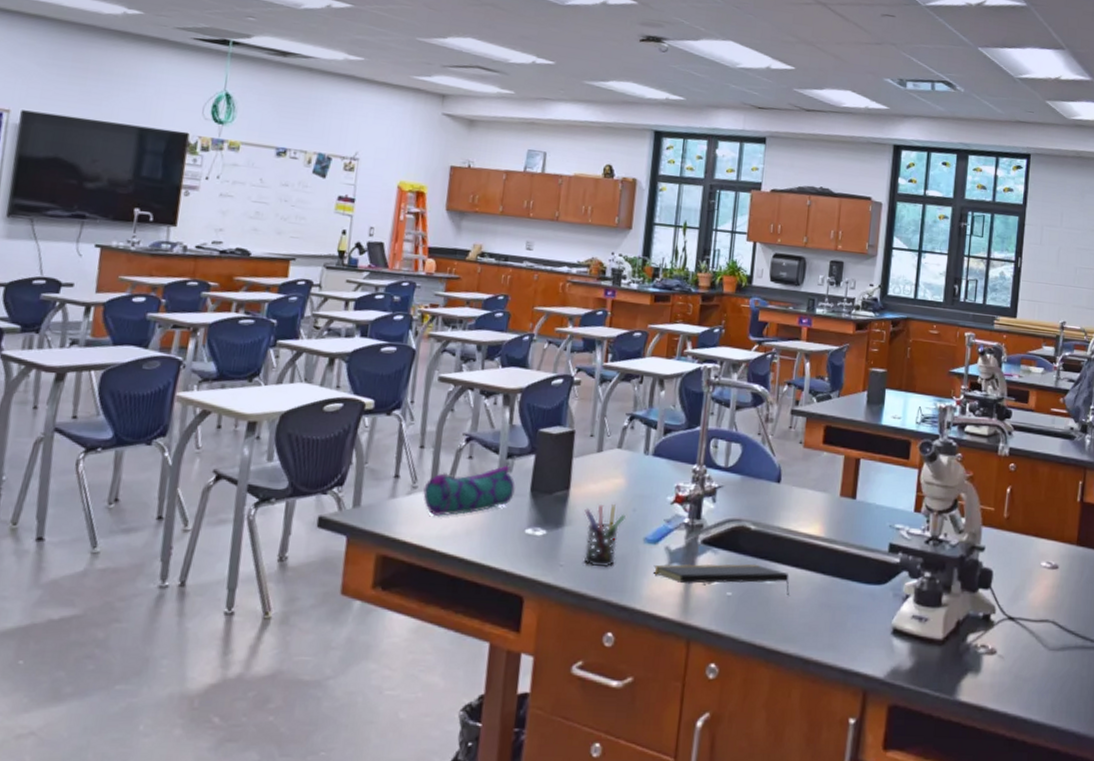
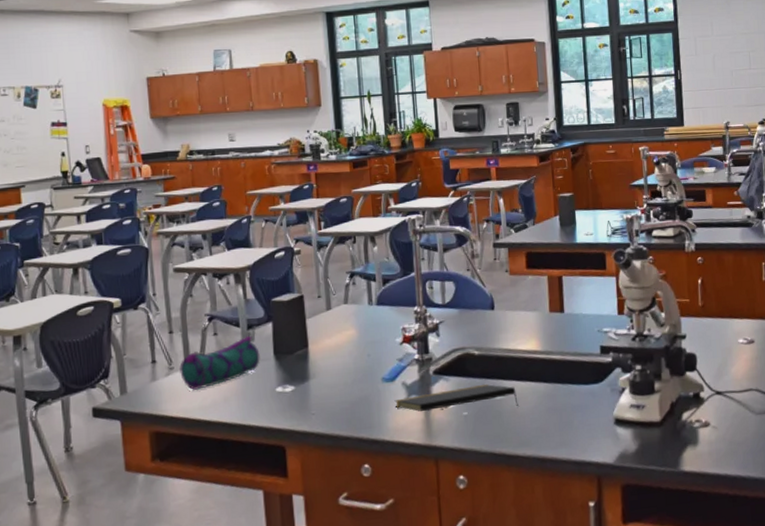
pen holder: present [583,504,626,568] -> none [325,353,362,410]

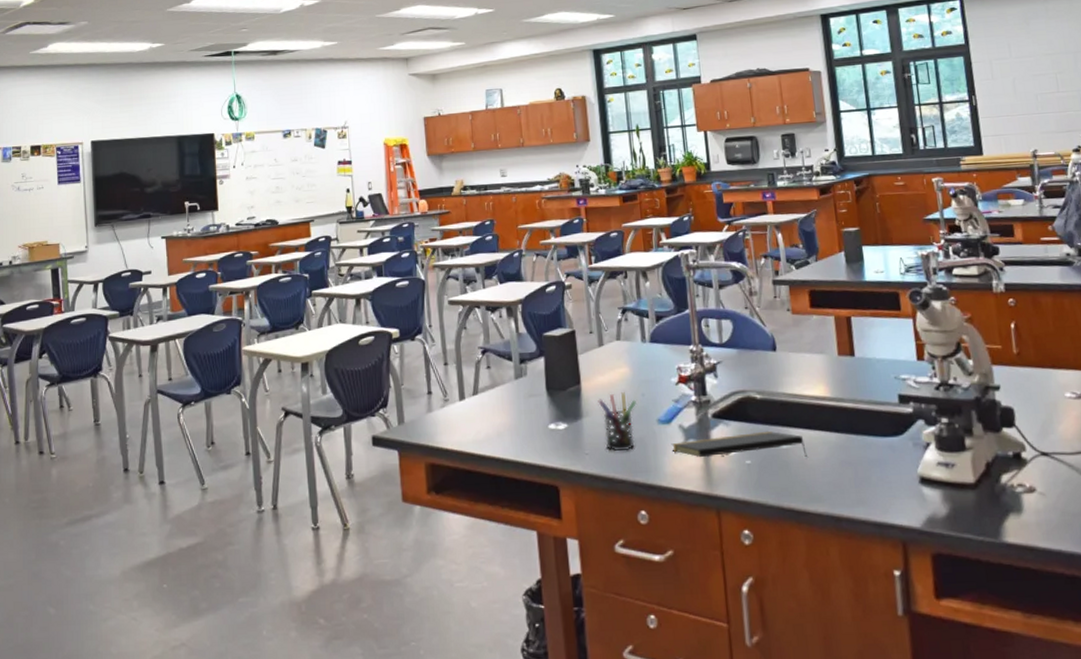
pencil case: present [179,335,260,391] -> none [454,370,533,424]
pen holder: none [325,353,362,410] -> present [598,392,636,451]

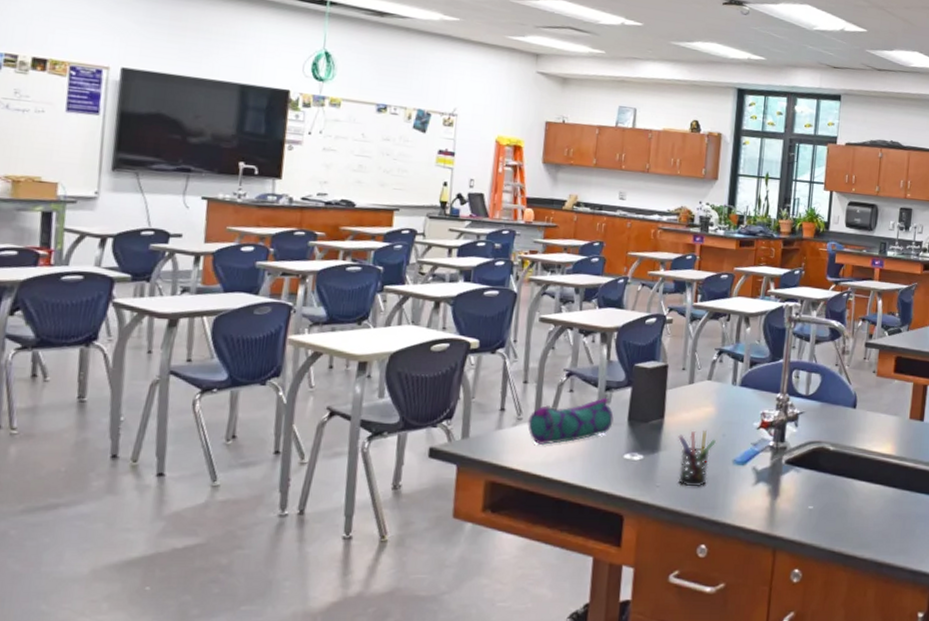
pencil case: none [454,370,533,424] -> present [527,397,614,446]
notepad: present [671,431,807,458] -> none [742,480,865,508]

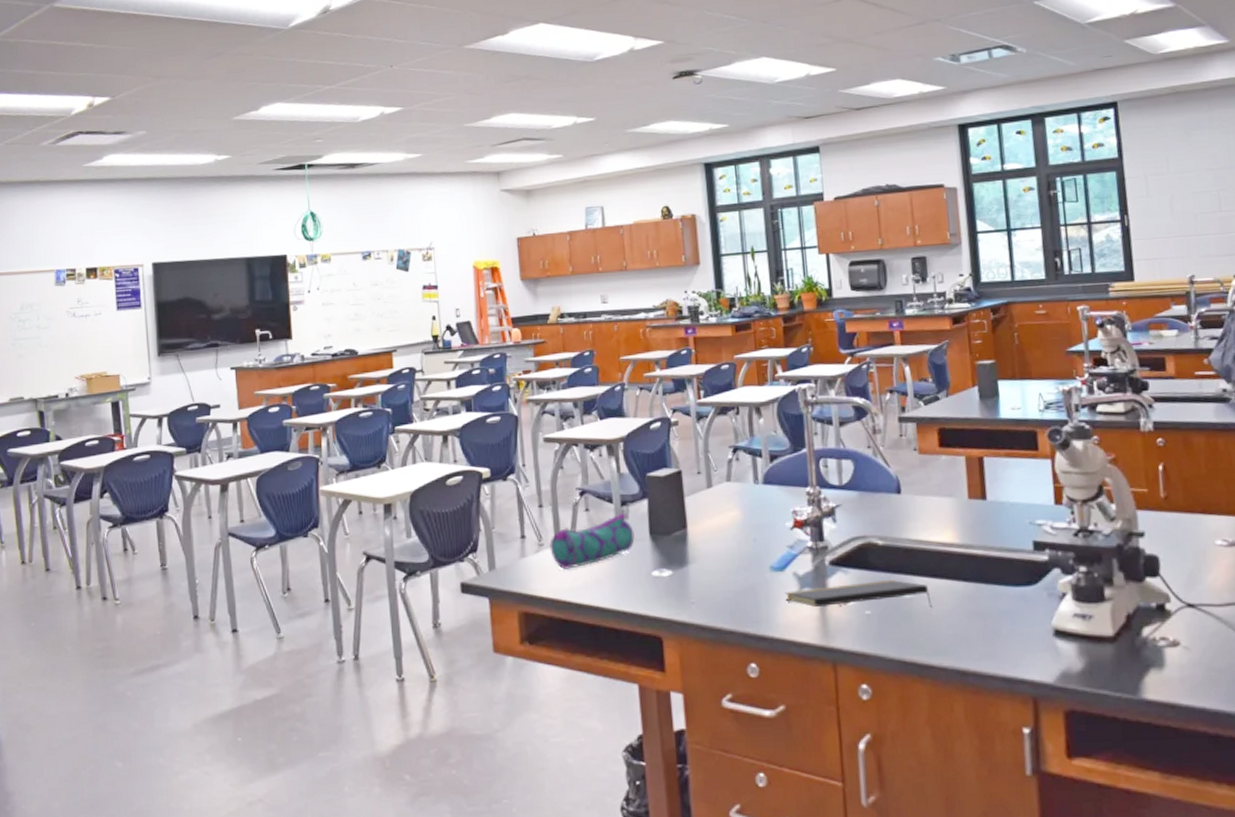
pen holder: present [678,431,716,487] -> none [705,537,747,600]
notepad: none [742,480,865,508] -> present [784,579,932,609]

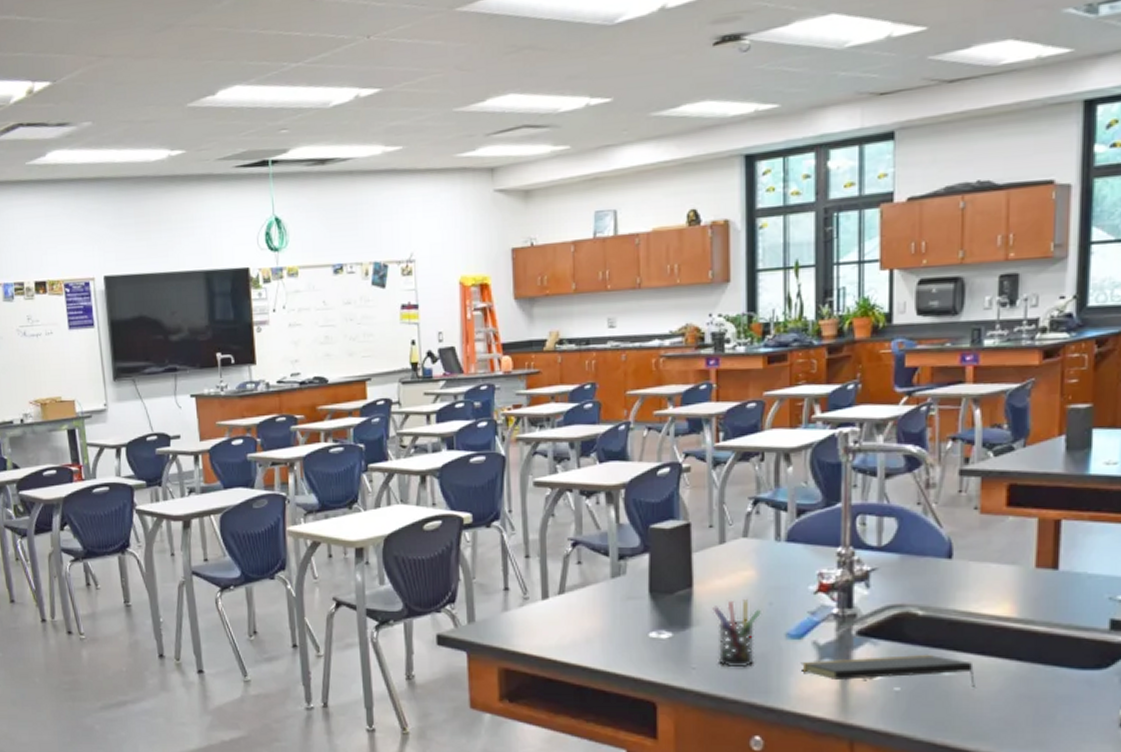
pencil case: present [549,513,635,571] -> none [535,567,632,627]
pen holder: none [705,537,747,600] -> present [712,600,761,668]

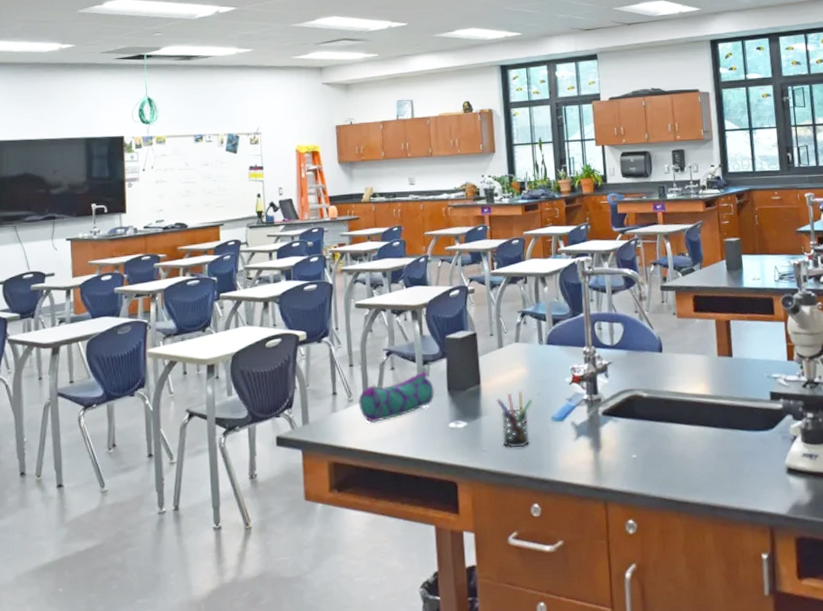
pencil case: none [535,567,632,627] -> present [358,371,435,424]
notepad: present [800,654,975,689] -> none [564,426,688,452]

